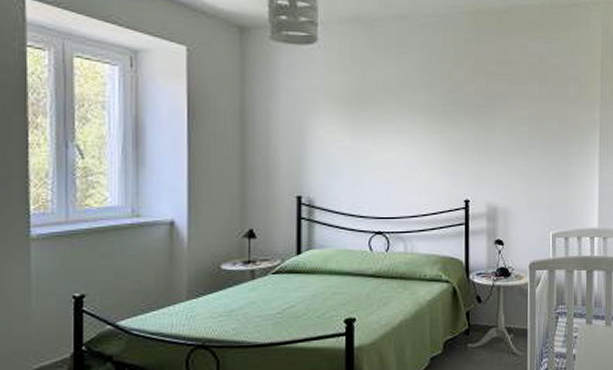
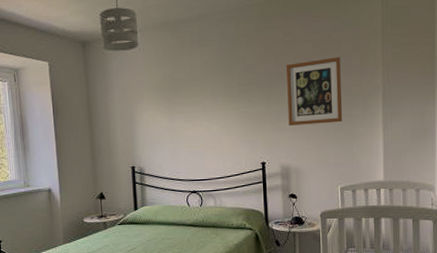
wall art: none [497,84,558,159] -> present [285,56,343,126]

